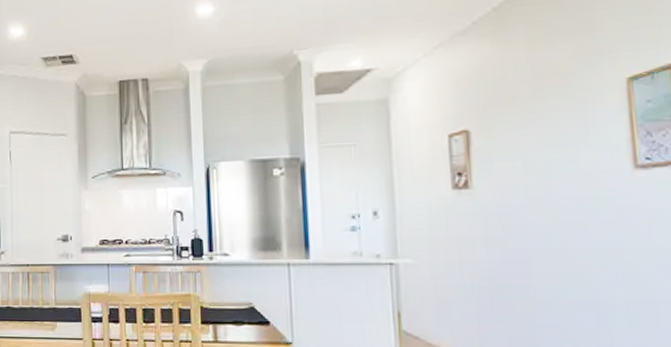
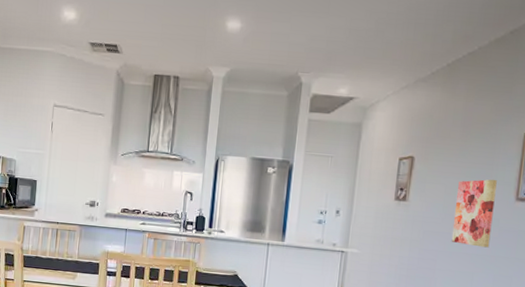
wall art: none [541,144,608,238] -> present [451,179,497,248]

